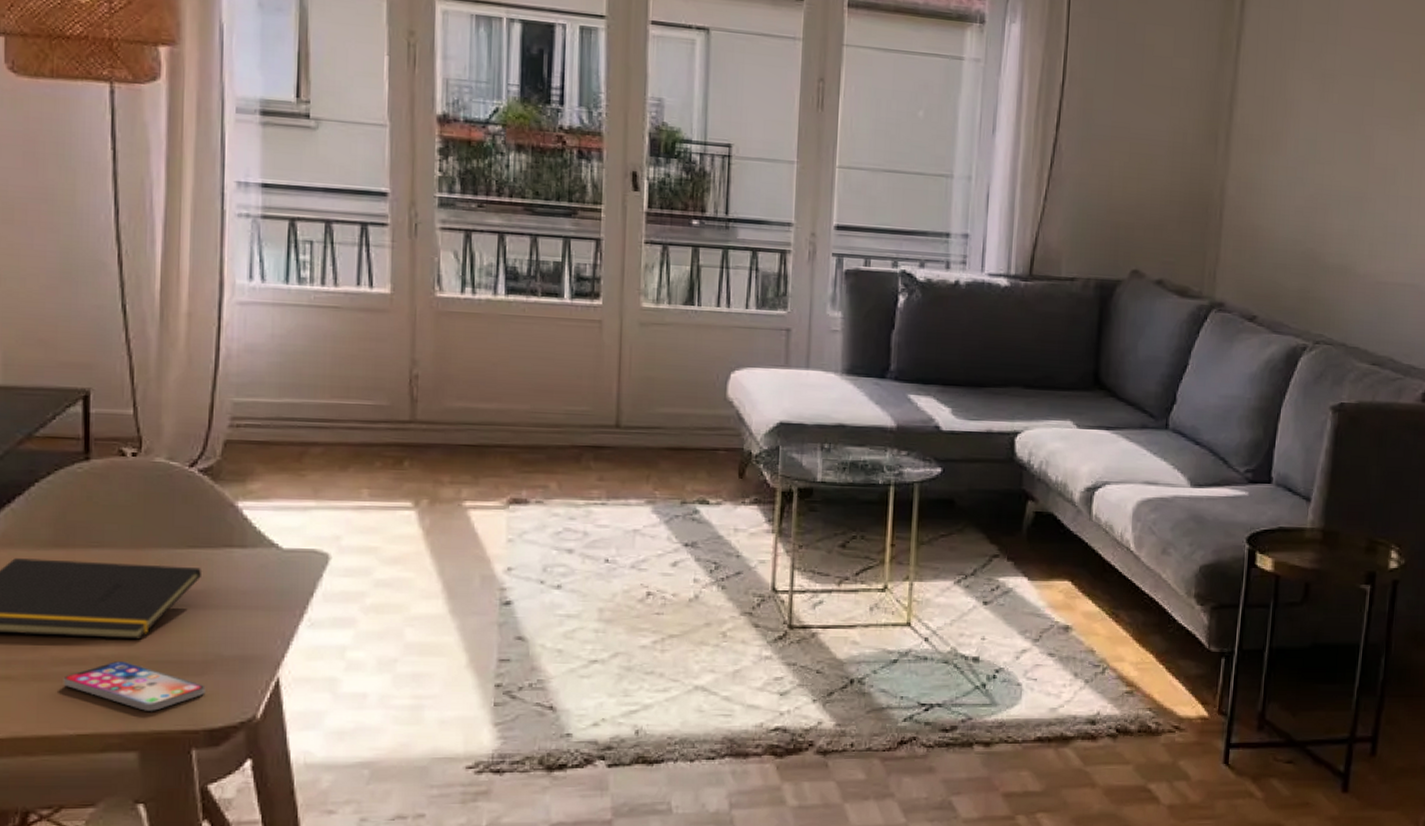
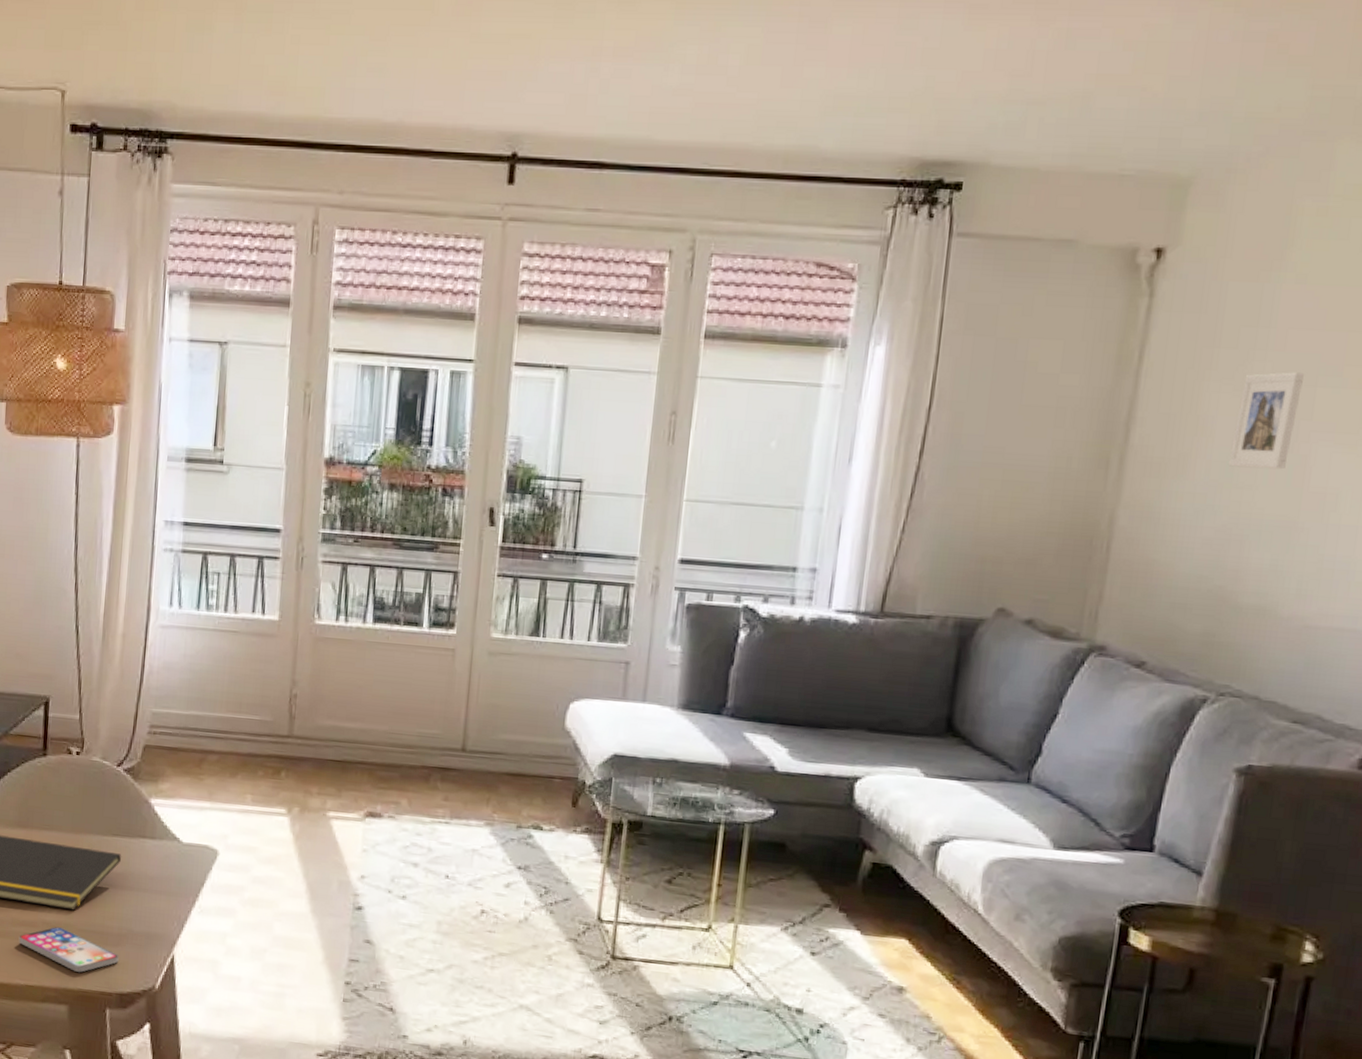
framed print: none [1311,64,1365,148] -> present [1227,372,1304,470]

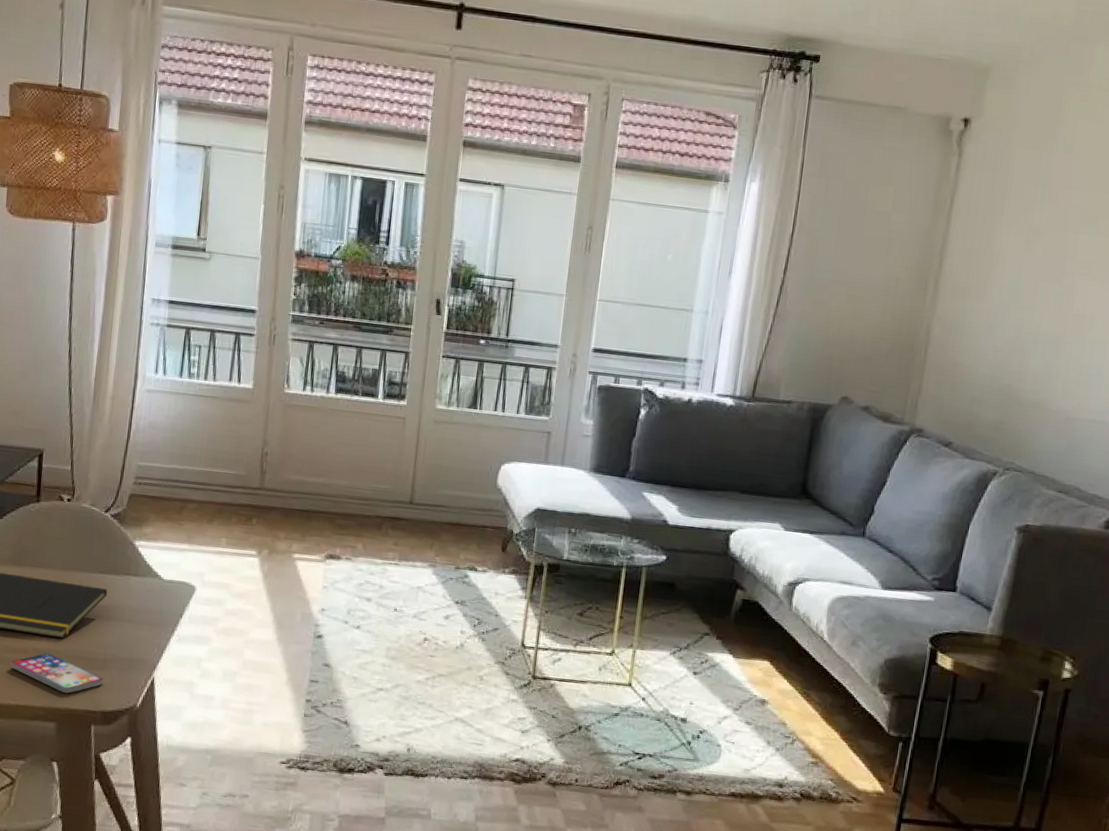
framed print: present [1227,372,1304,470] -> none [1014,221,1070,296]

